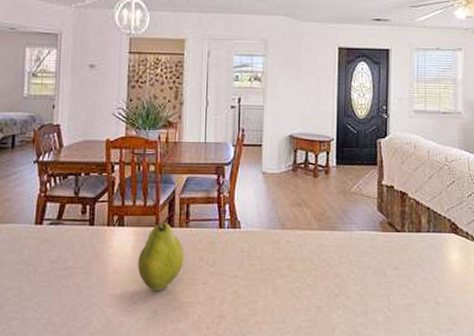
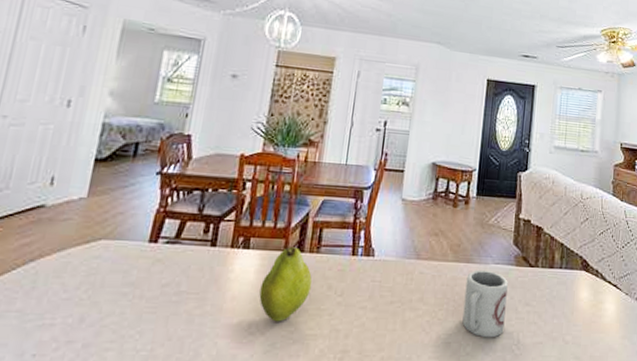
cup: none [332,236,375,301] -> present [462,269,508,338]

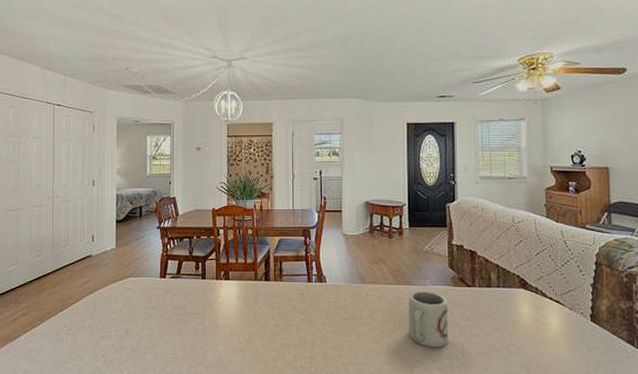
fruit: present [259,247,313,322] -> none [242,277,280,334]

